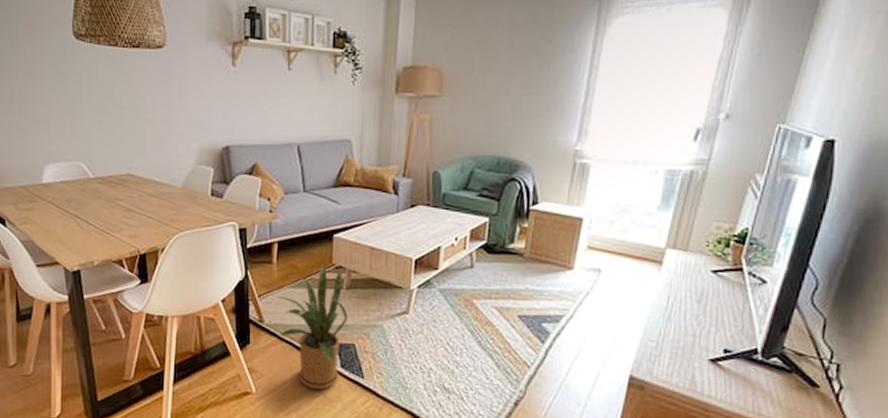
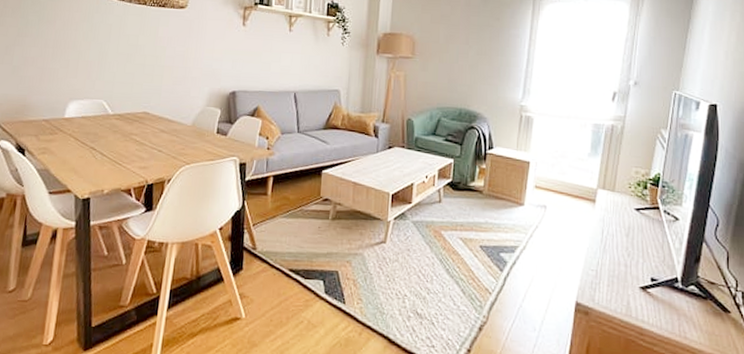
house plant: present [276,262,348,390] -> none [269,195,333,316]

